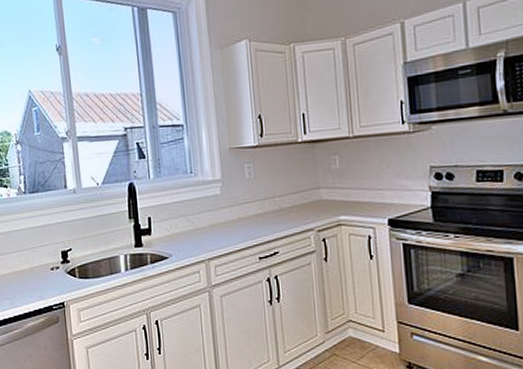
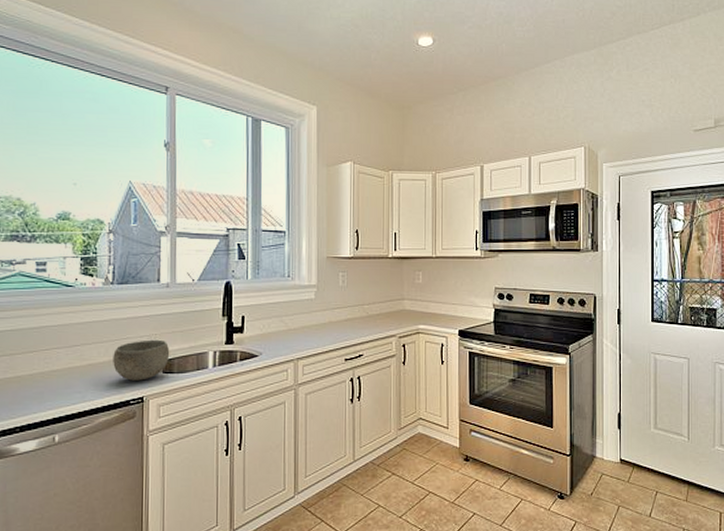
bowl: none [33,245,84,287] -> present [113,339,170,381]

